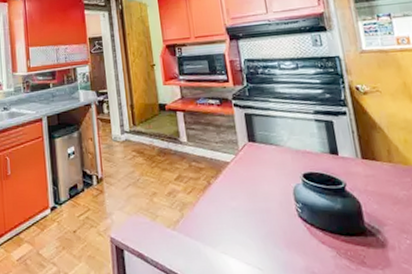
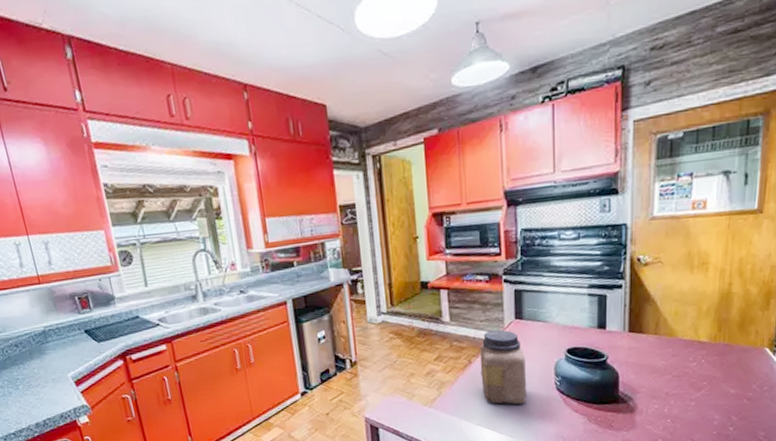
jar: none [217,151,270,232] -> present [479,329,528,405]

